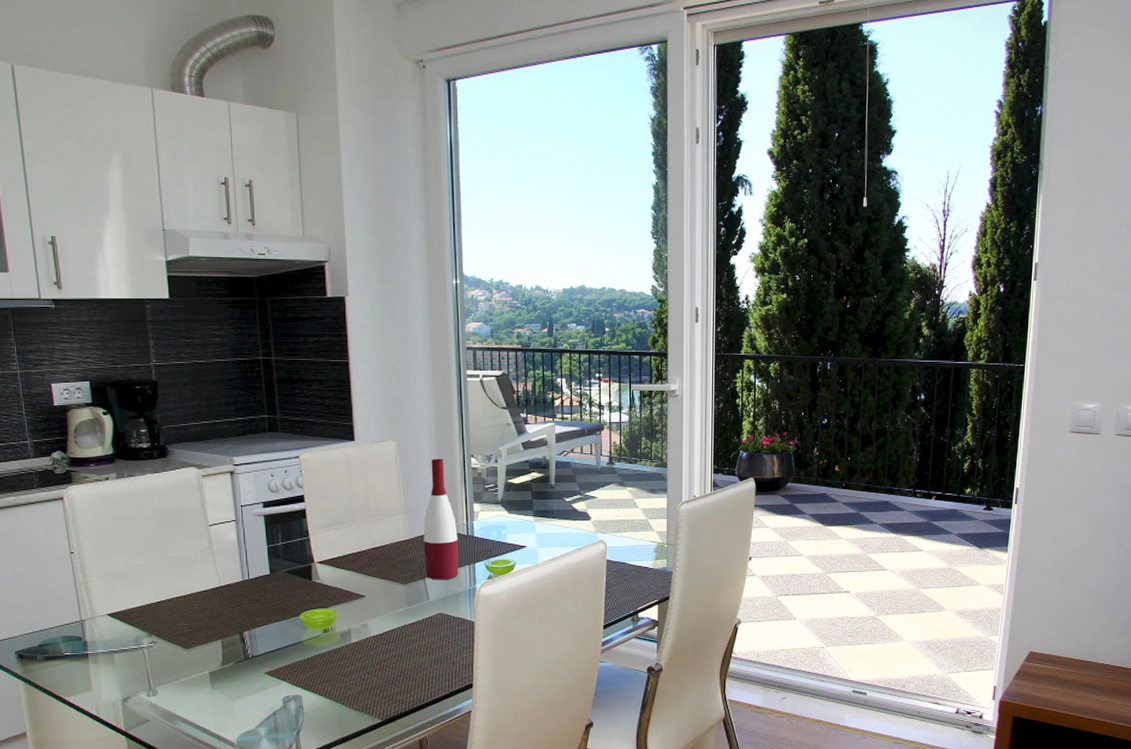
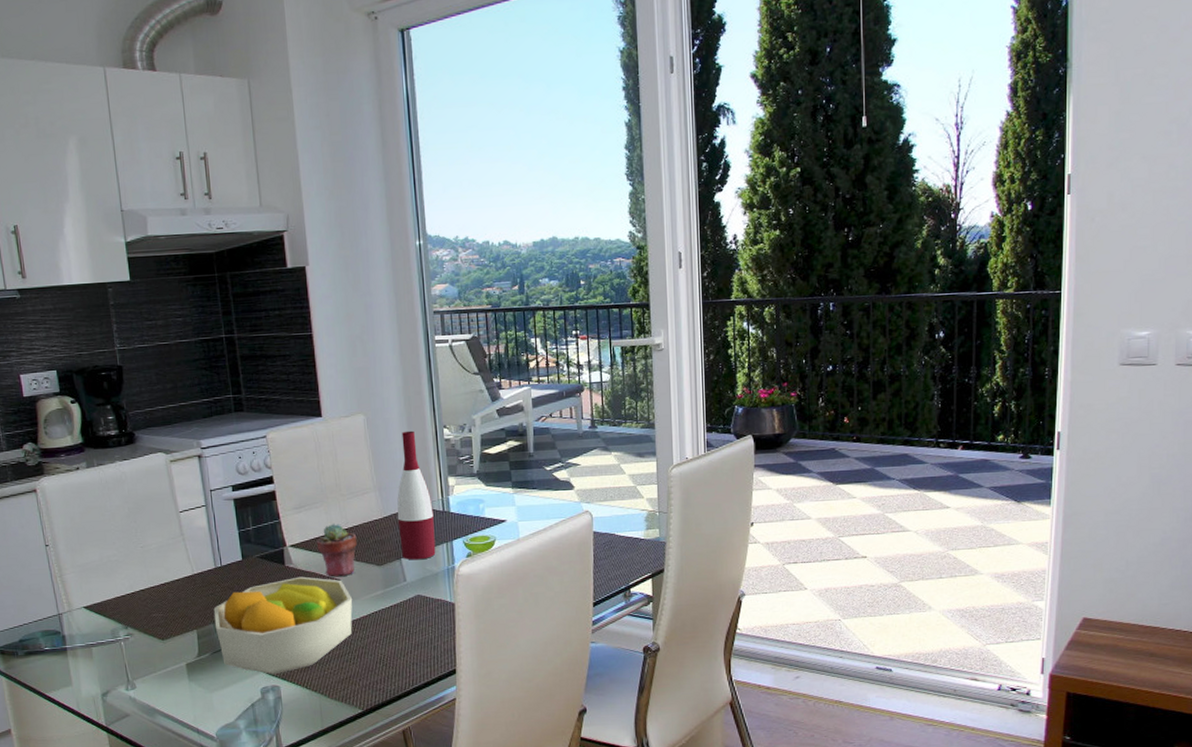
fruit bowl: none [239,592,377,685] -> present [213,576,353,675]
potted succulent: none [344,542,384,594] -> present [316,523,358,577]

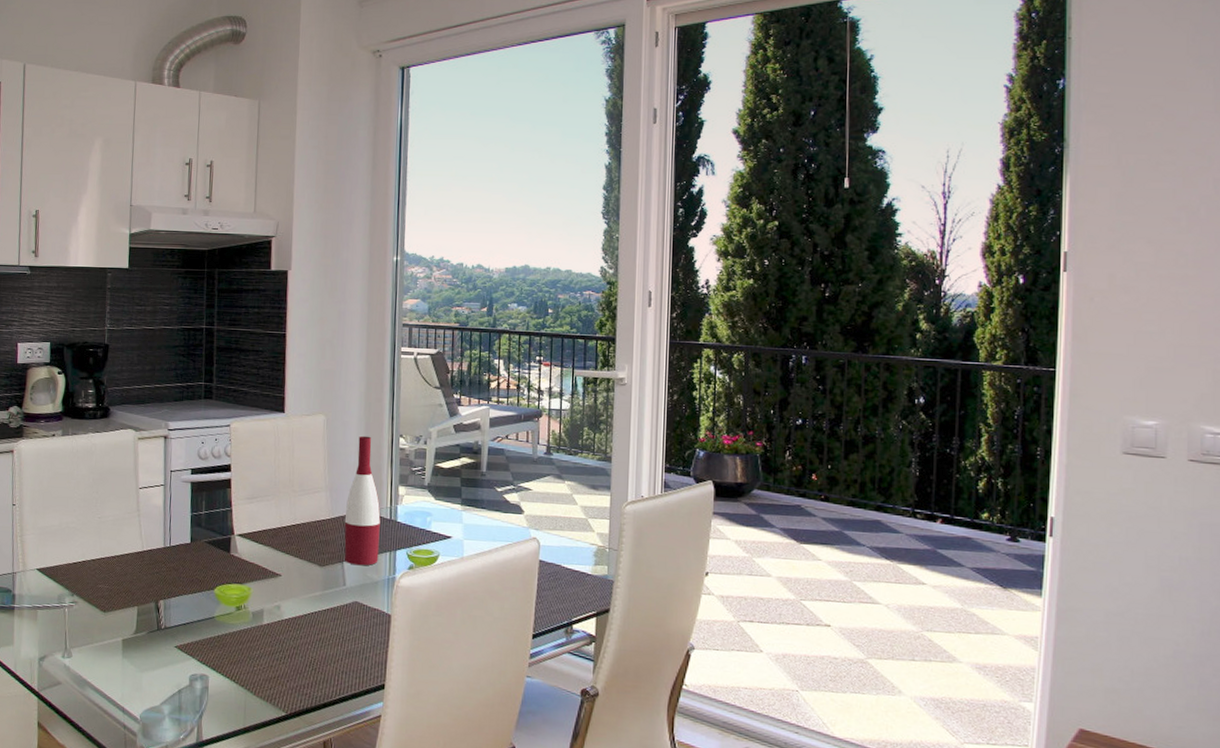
fruit bowl: present [213,576,353,675] -> none [155,566,291,663]
potted succulent: present [316,523,358,577] -> none [263,517,303,573]

